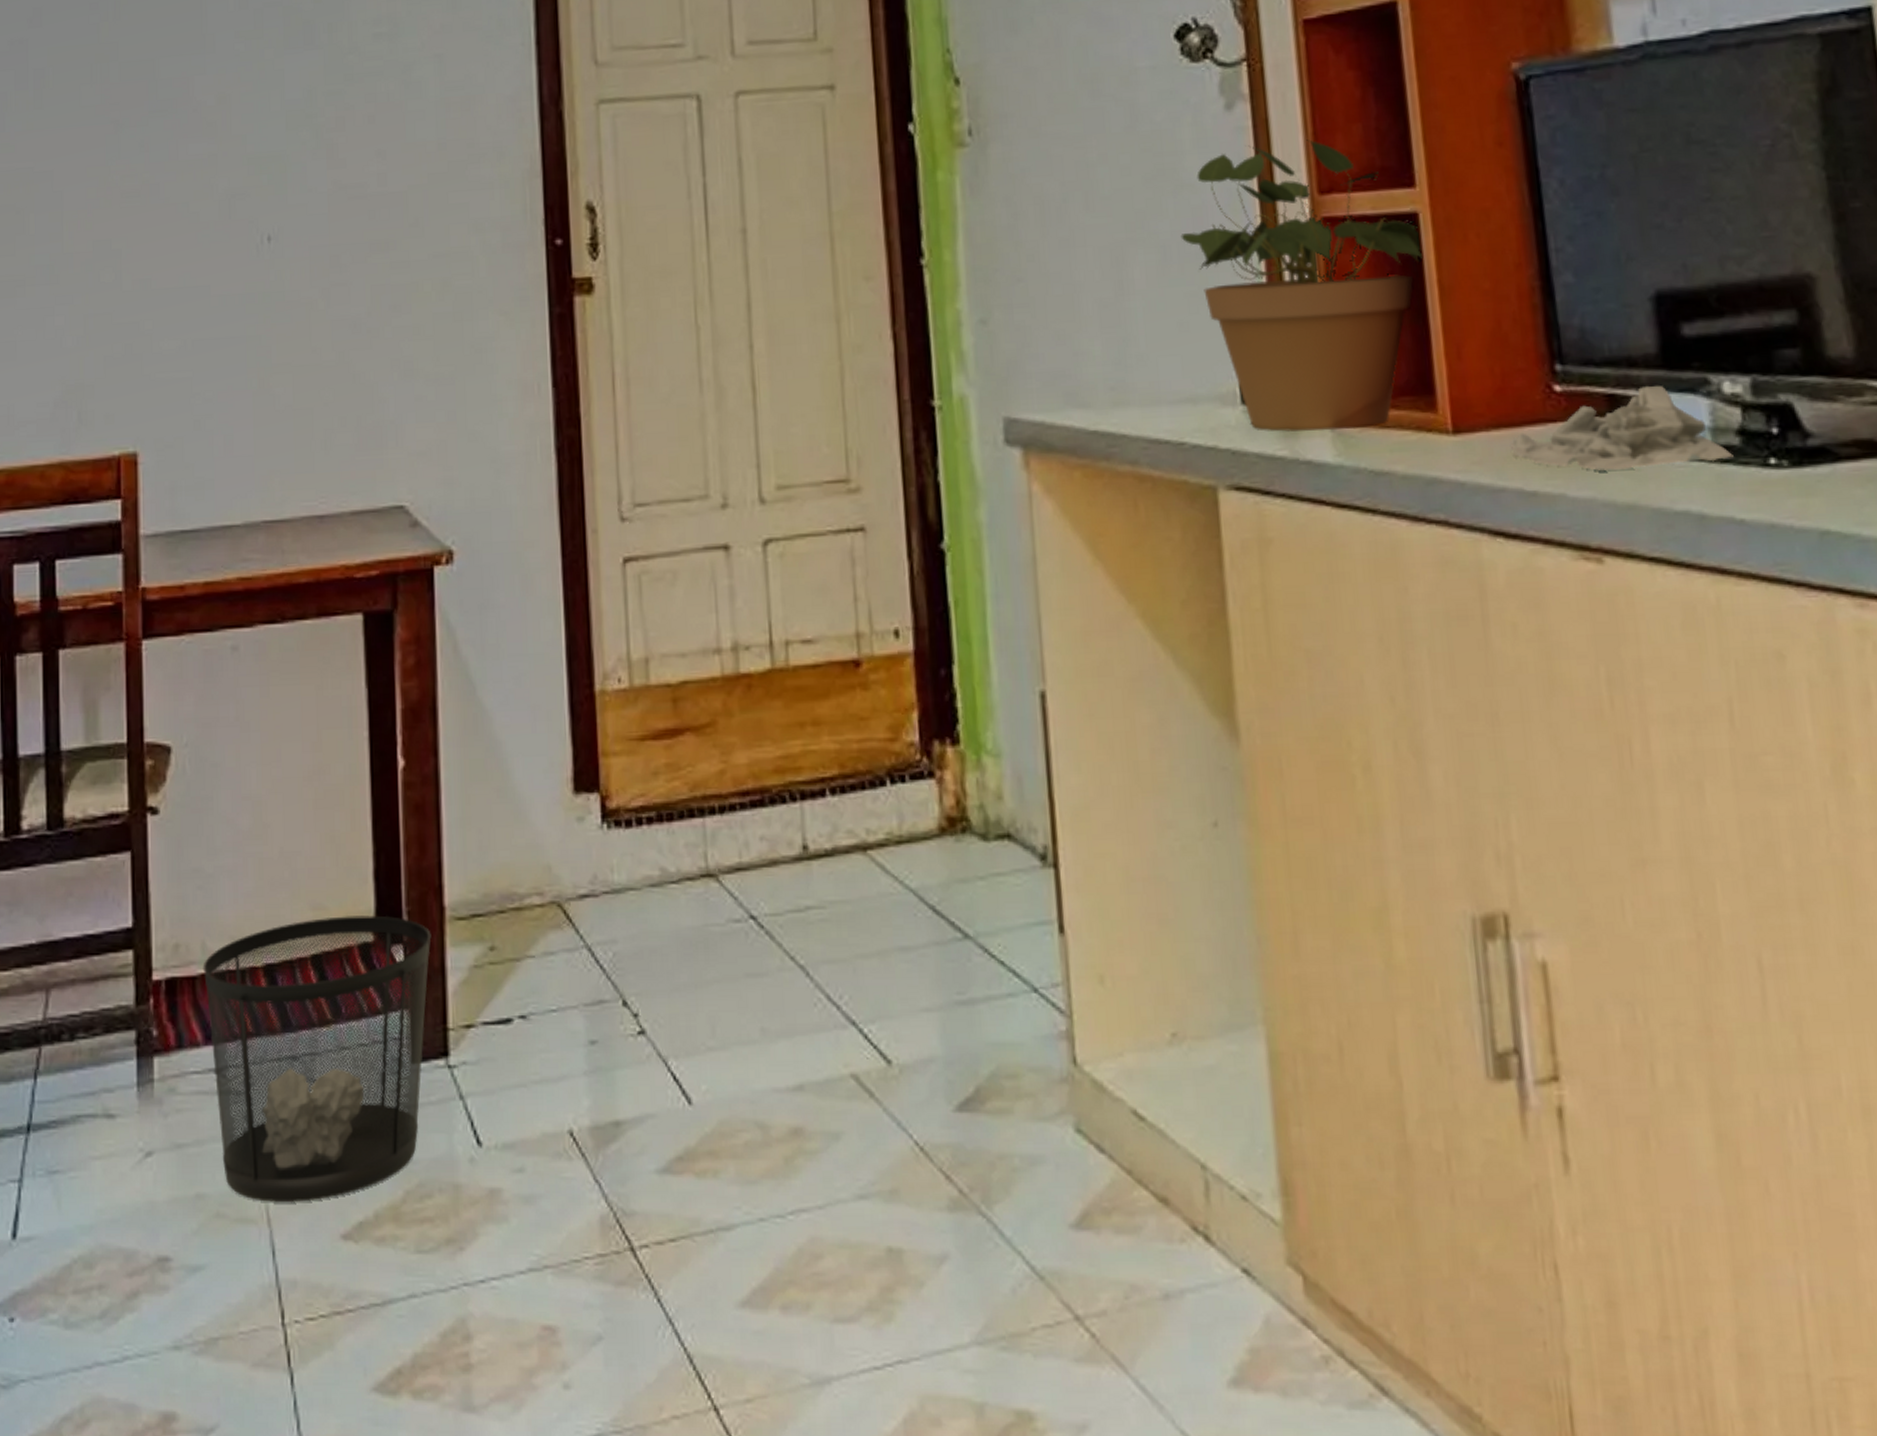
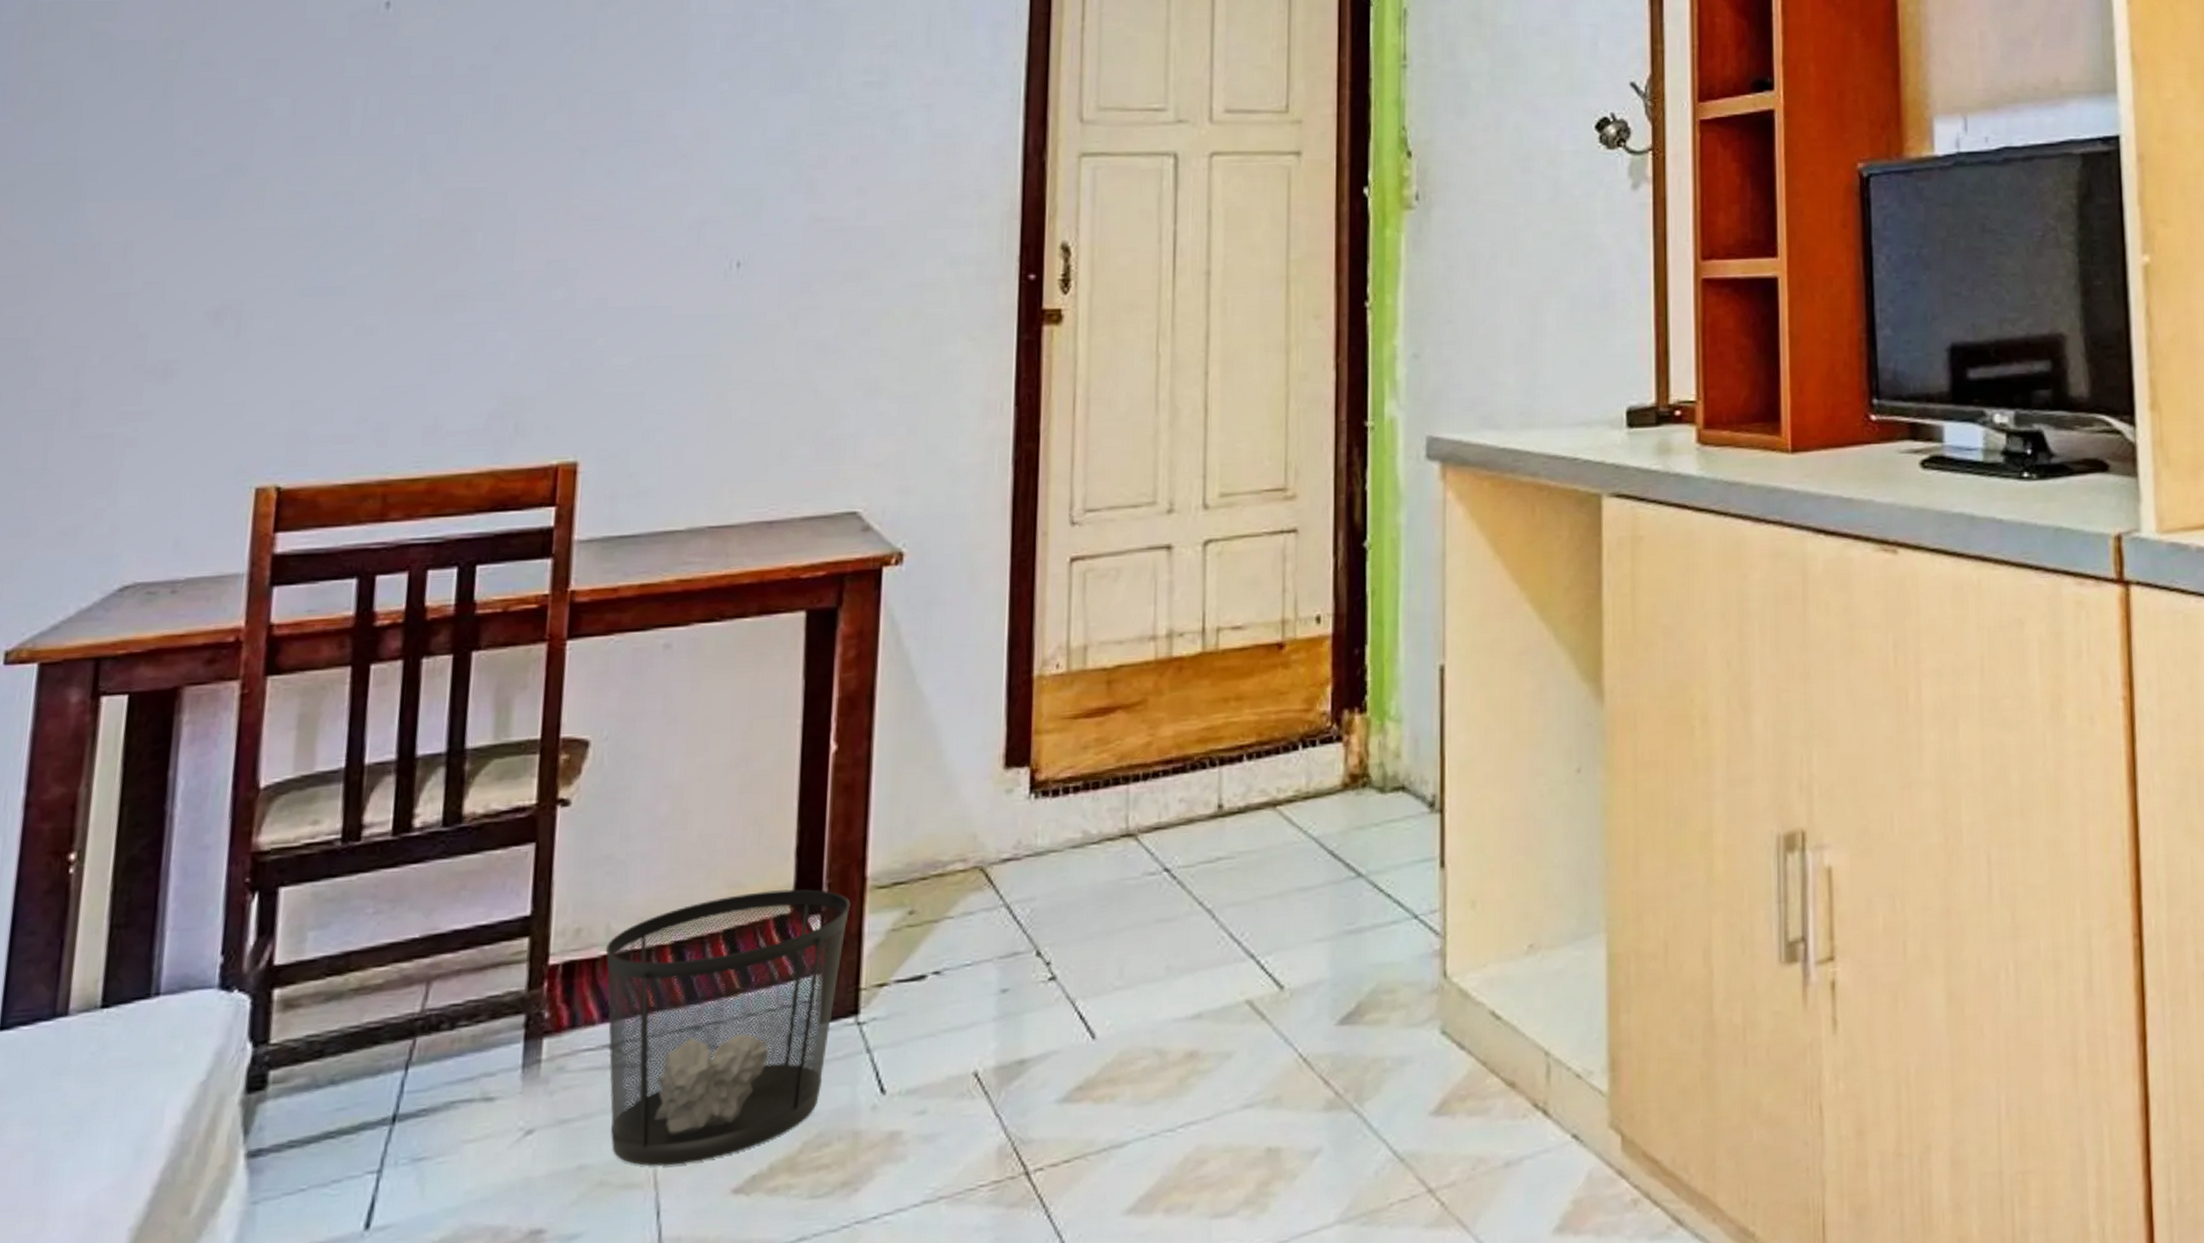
potted plant: present [1180,139,1424,432] -> none [1588,216,1779,450]
tissue: present [1511,385,1734,472] -> none [1835,416,1998,483]

